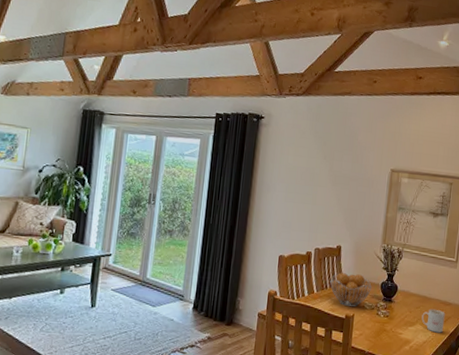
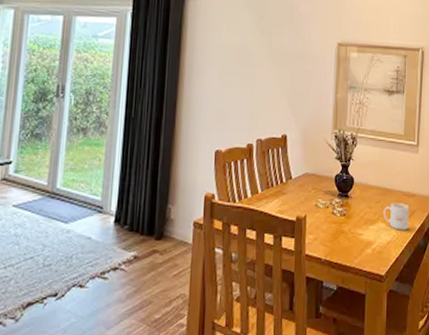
fruit basket: present [330,273,372,307] -> none [276,167,324,207]

